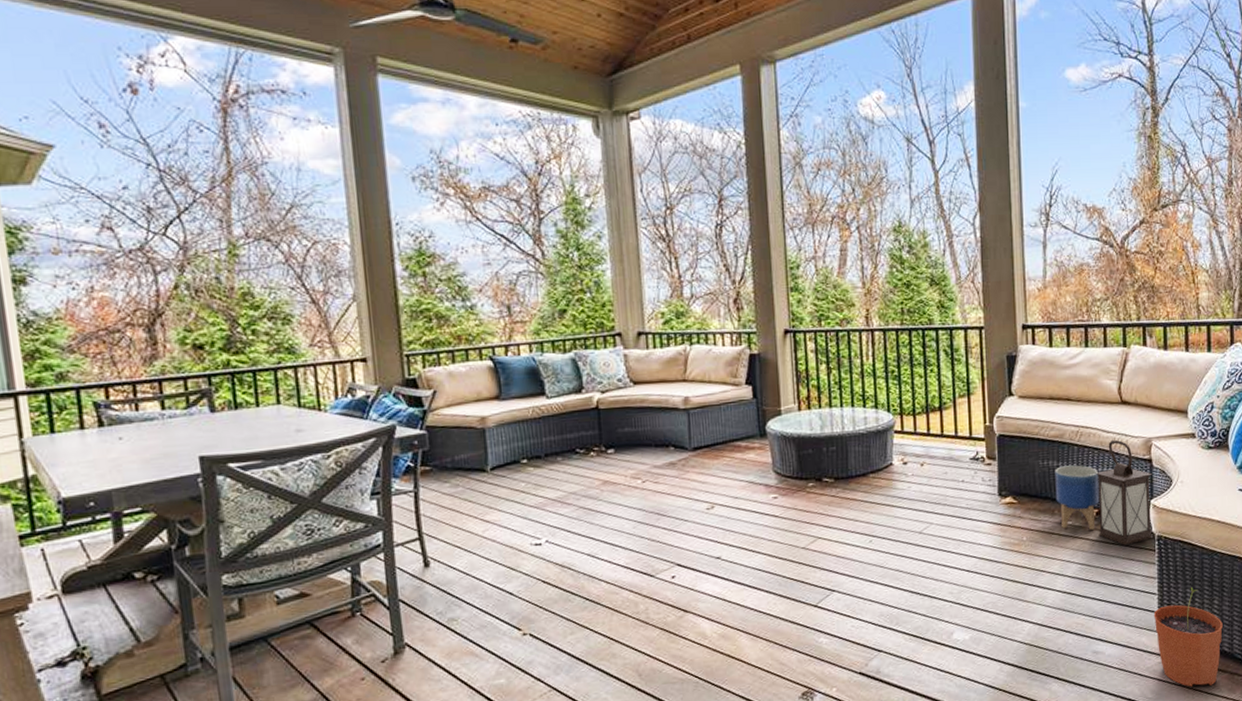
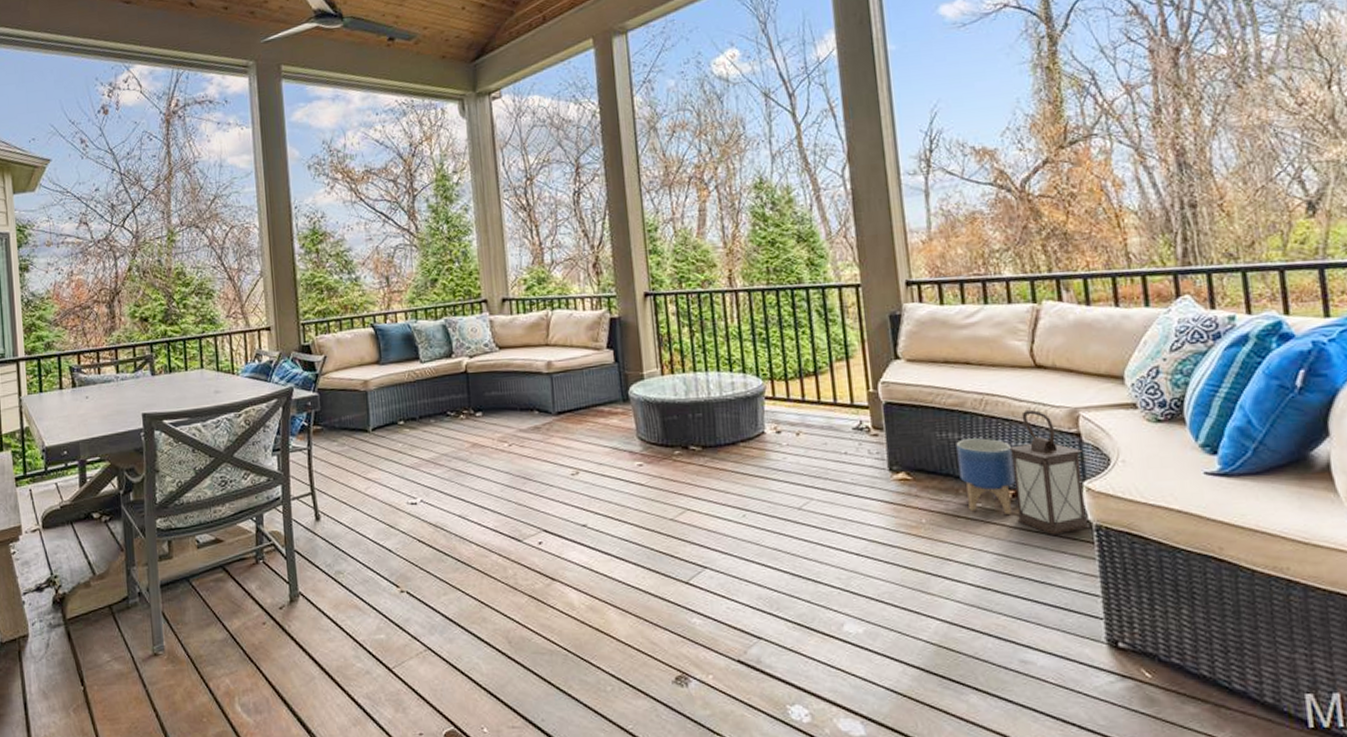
plant pot: present [1153,587,1223,687] -> none [1098,591,1198,718]

